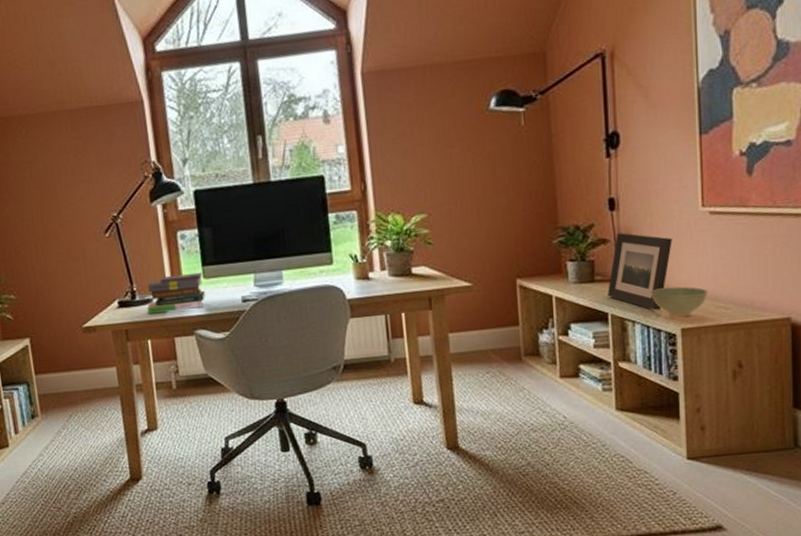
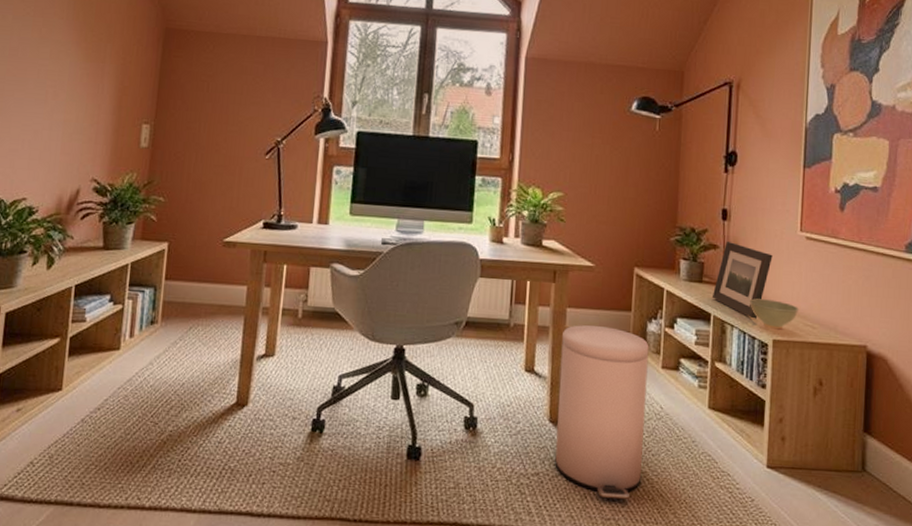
books: present [147,272,206,314] -> none [289,206,350,243]
pedal bin: none [448,345,552,514] -> present [555,324,649,500]

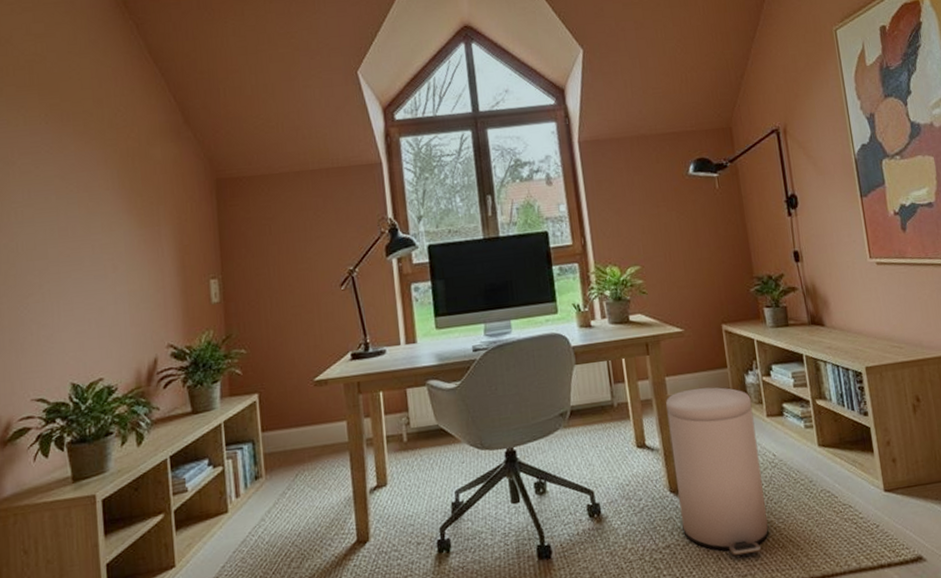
picture frame: present [713,240,773,319] -> none [800,281,850,351]
bowl: present [749,298,800,330] -> none [835,329,884,357]

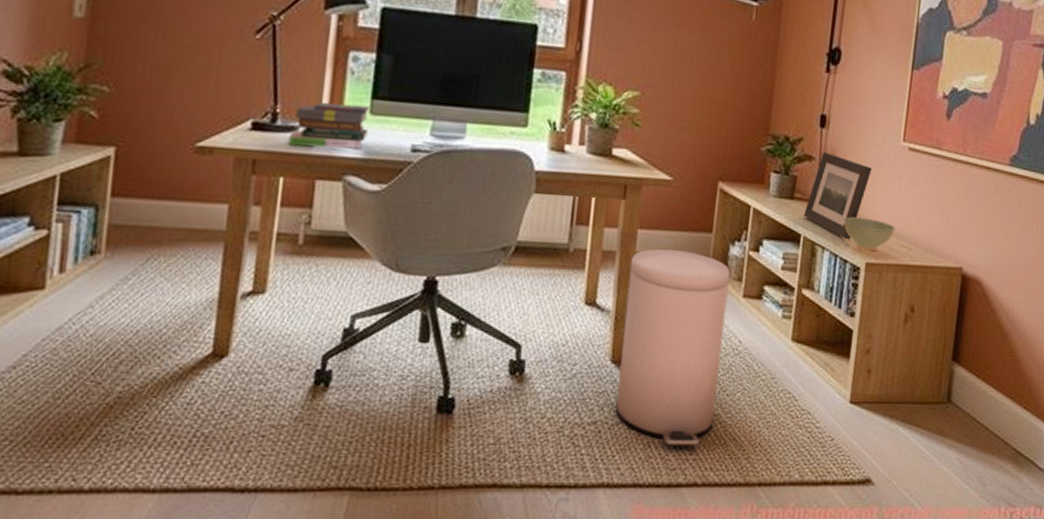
books: none [380,323,438,366] -> present [288,101,370,149]
picture frame: none [800,281,850,351] -> present [804,151,872,240]
bowl: none [835,329,884,357] -> present [843,217,896,252]

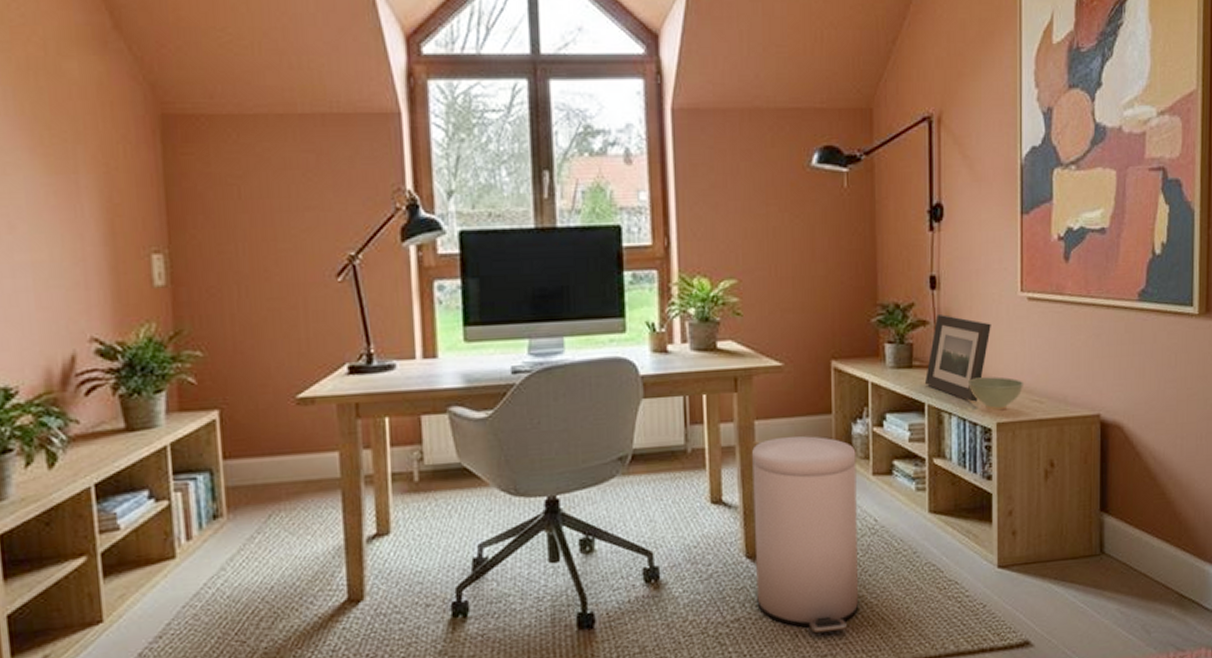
books: present [288,101,370,149] -> none [387,333,466,384]

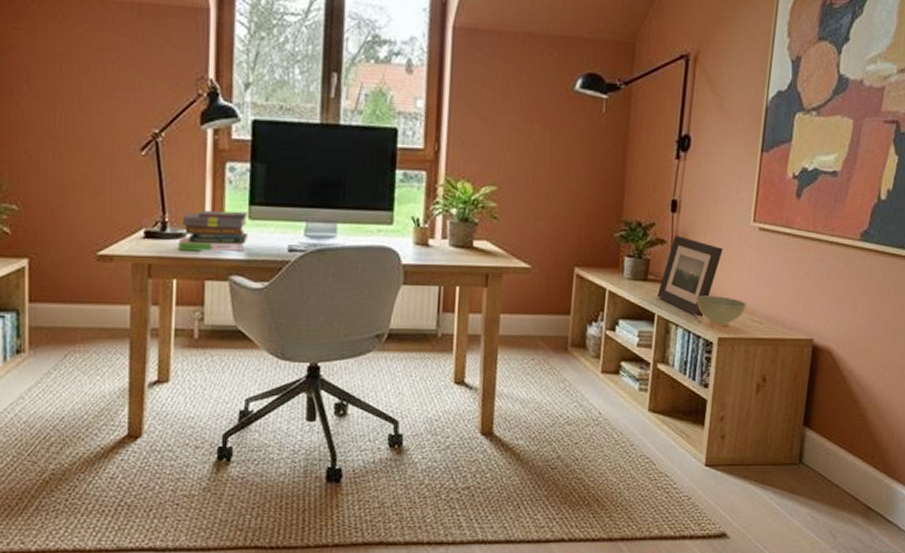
books: none [387,333,466,384] -> present [178,210,249,252]
pedal bin: present [752,436,859,634] -> none [487,331,589,507]

